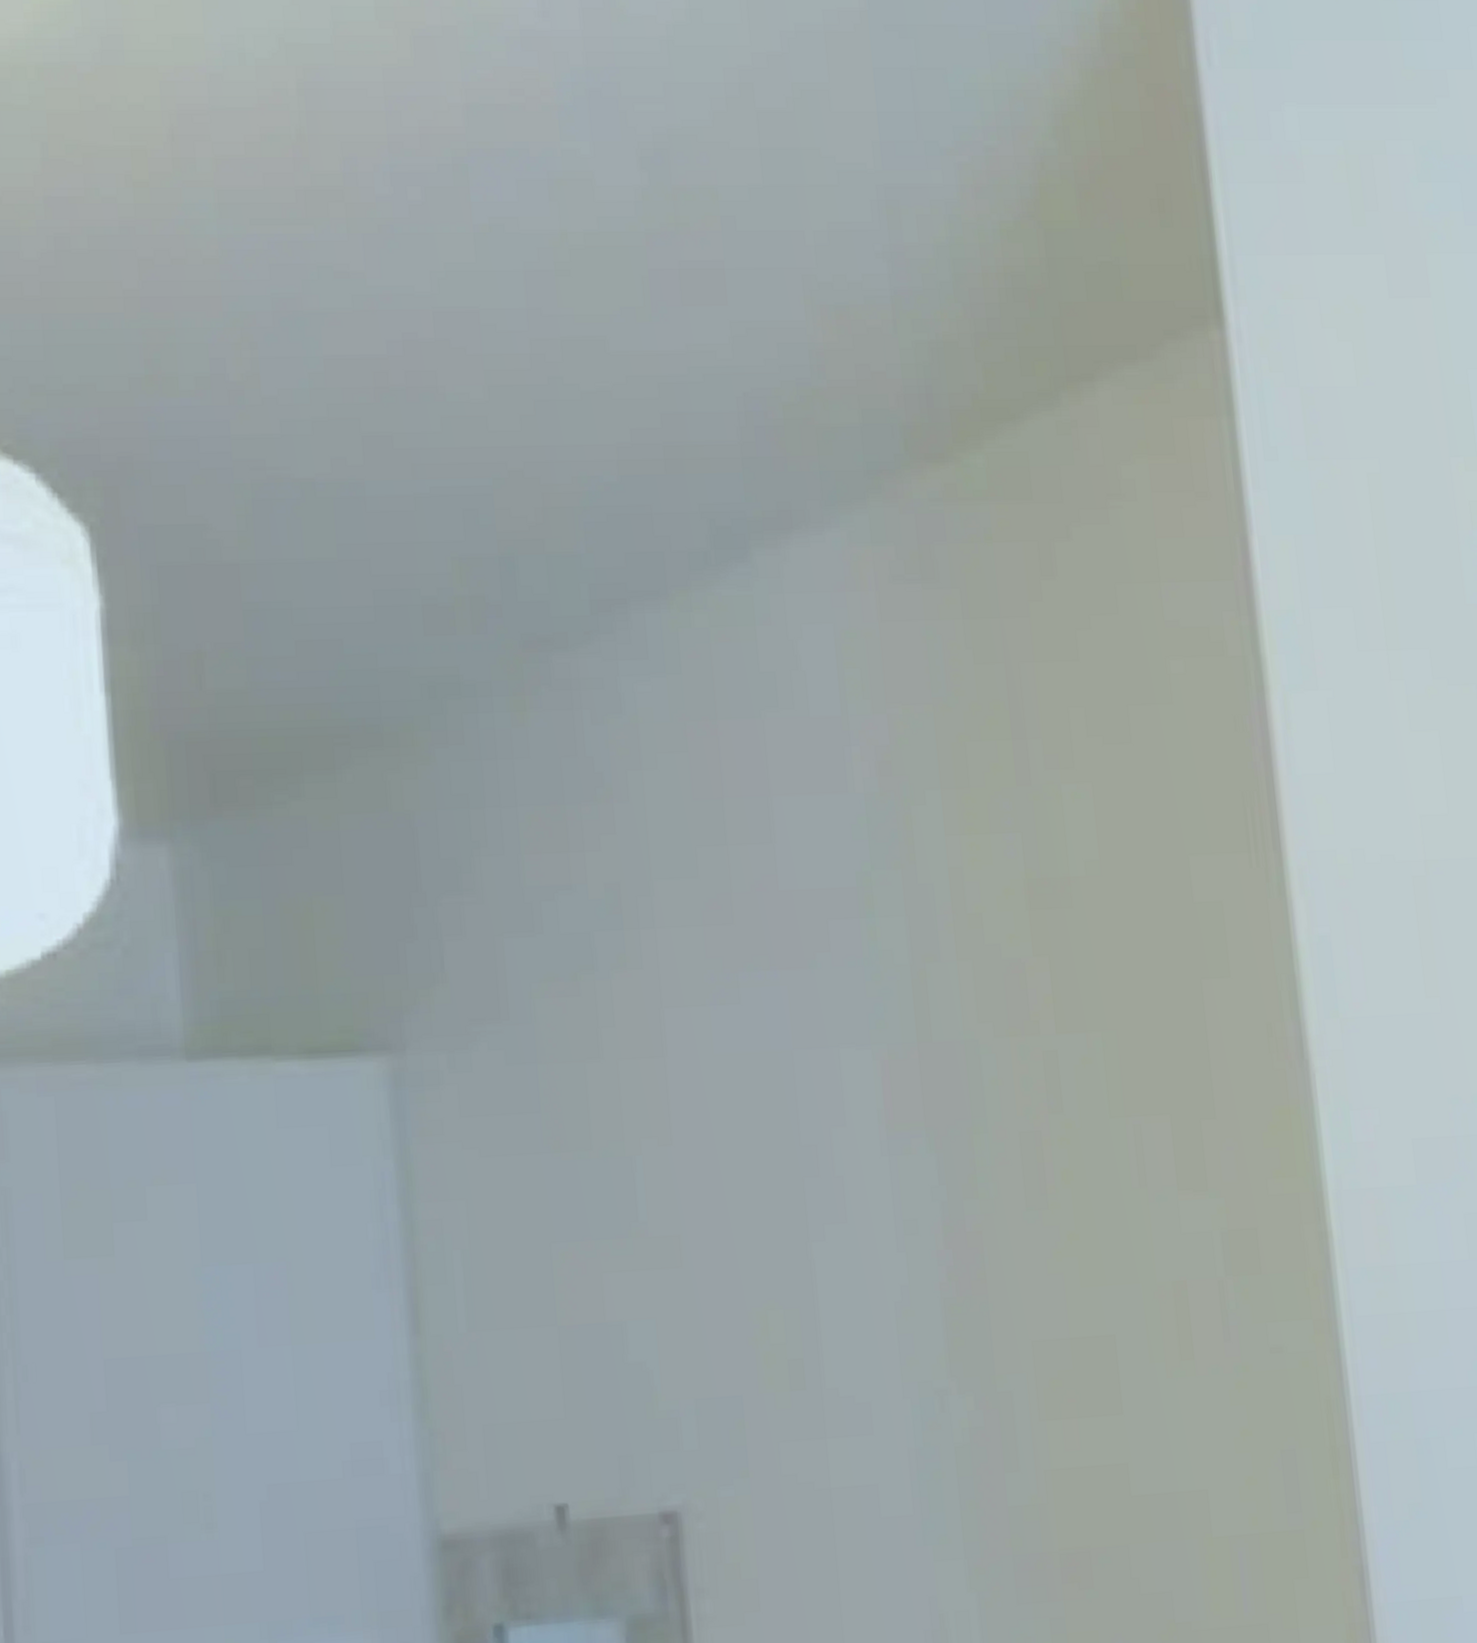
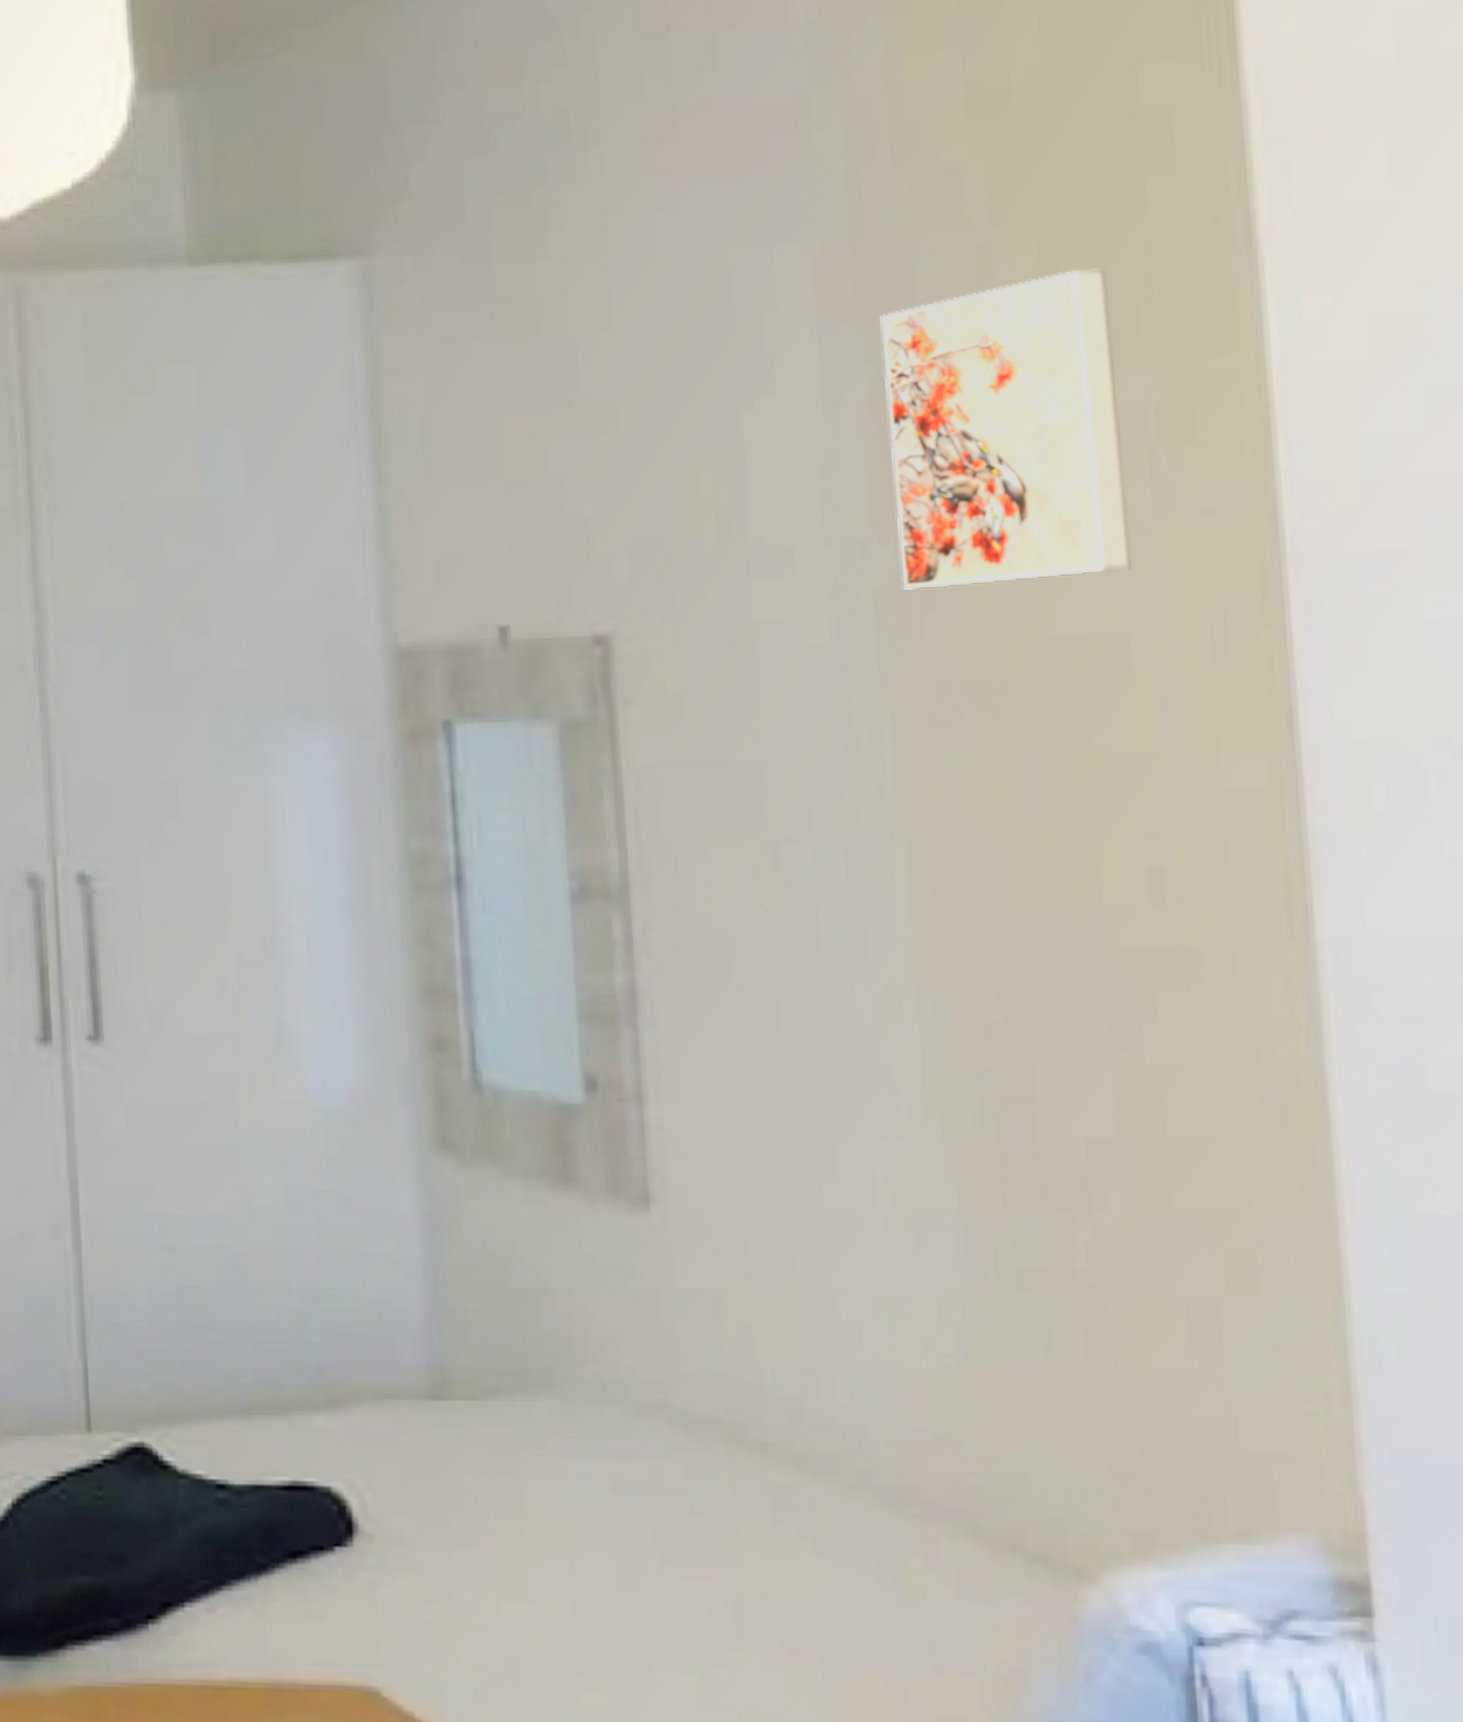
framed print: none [951,1080,1208,1447] -> present [880,268,1132,590]

